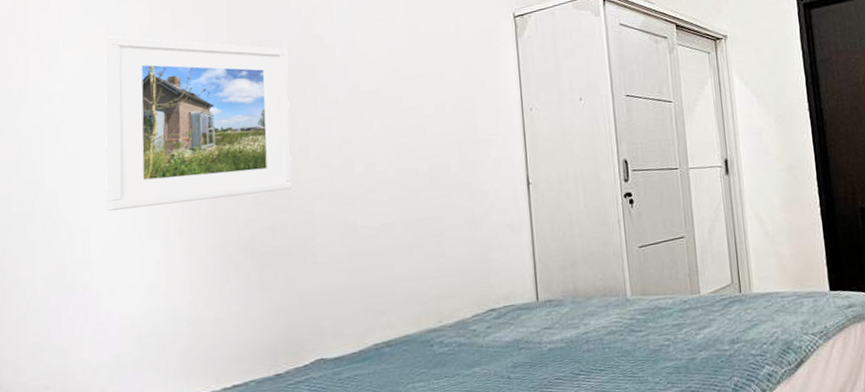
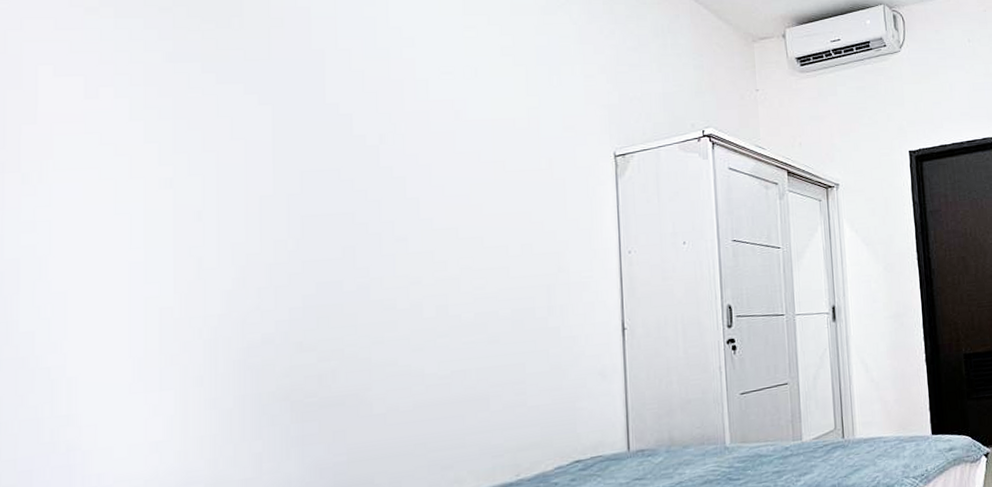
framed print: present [104,36,293,211] -> none [104,158,348,358]

